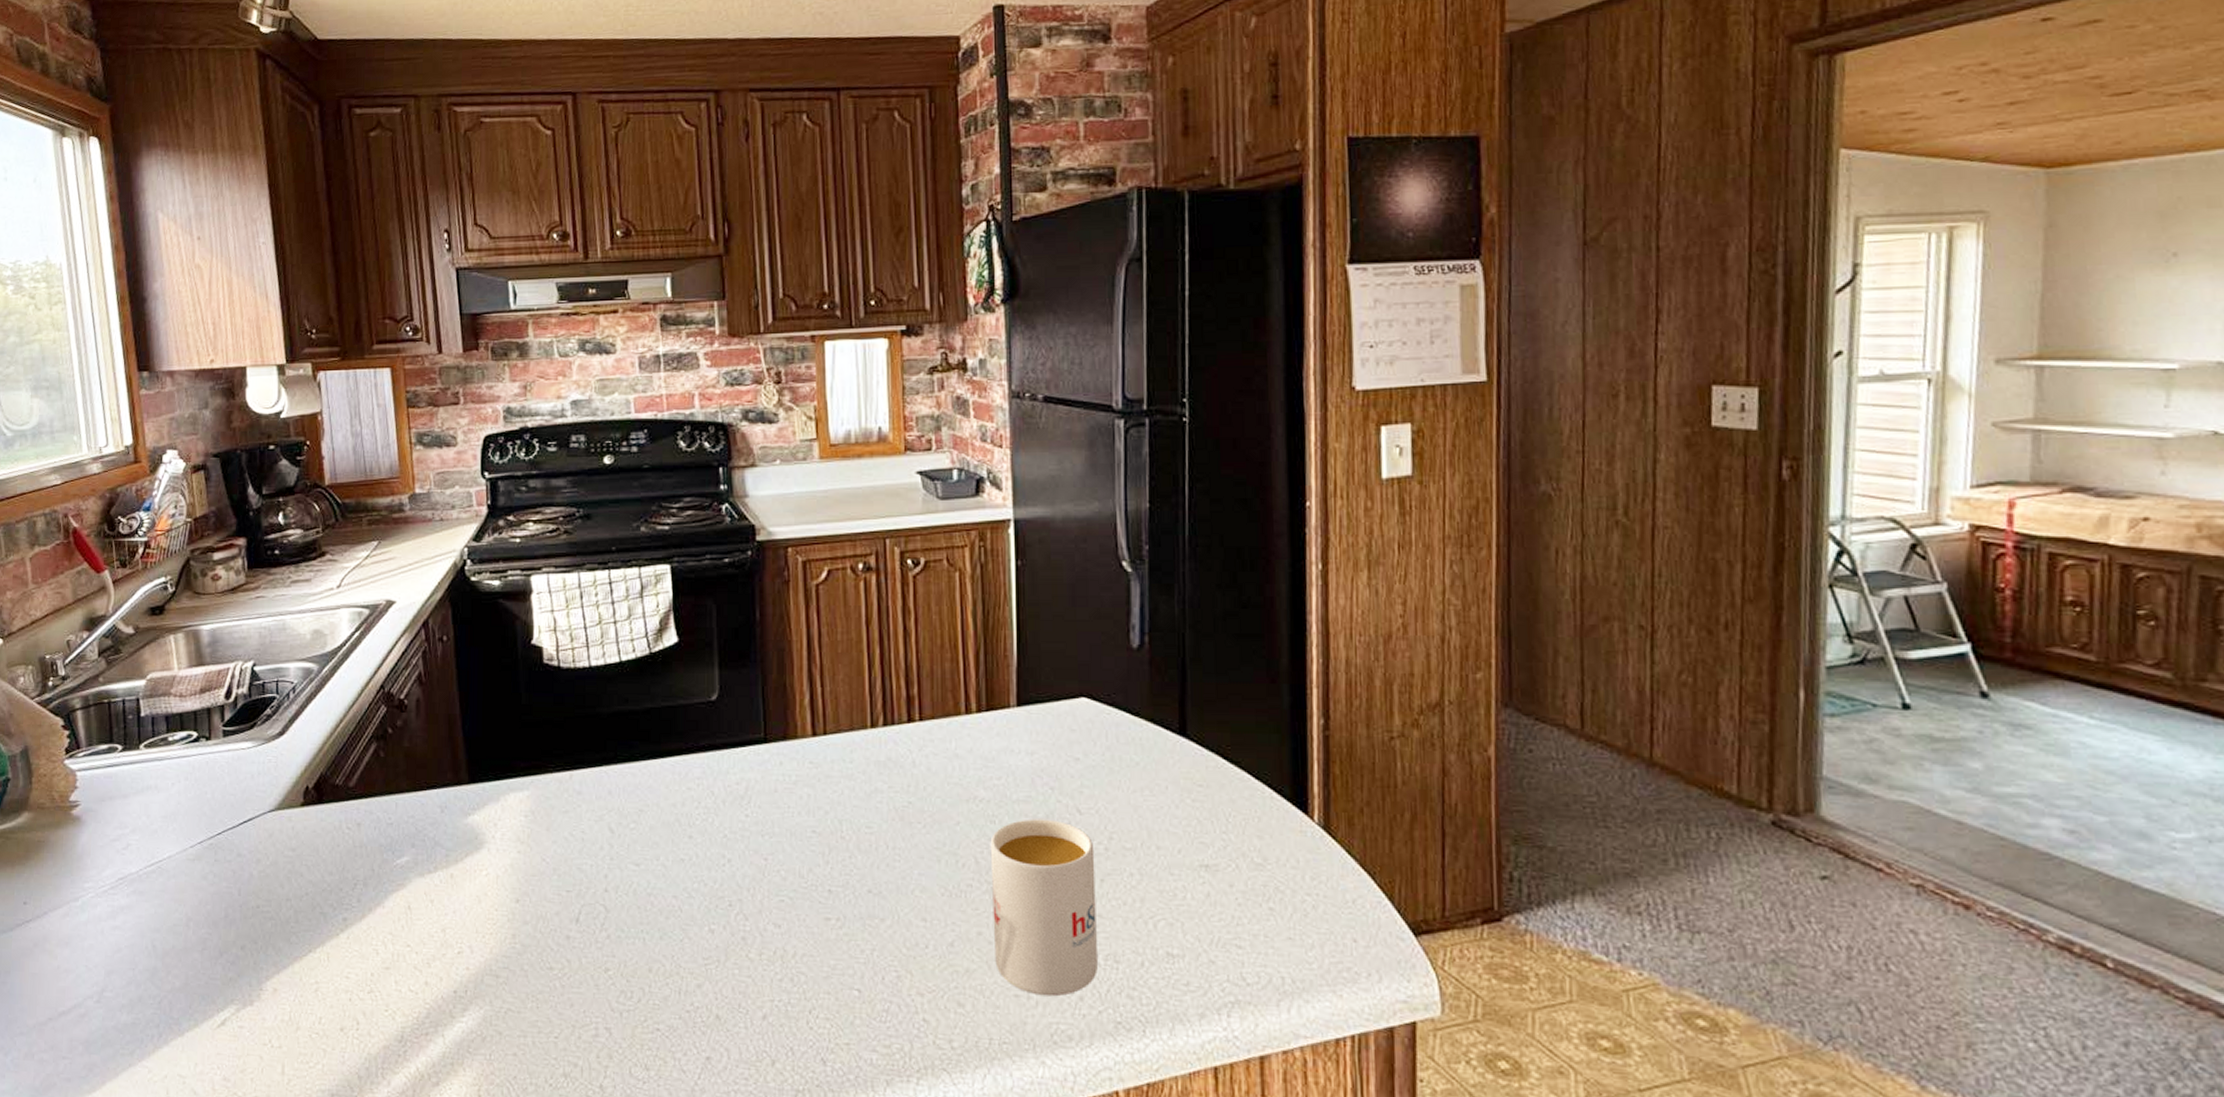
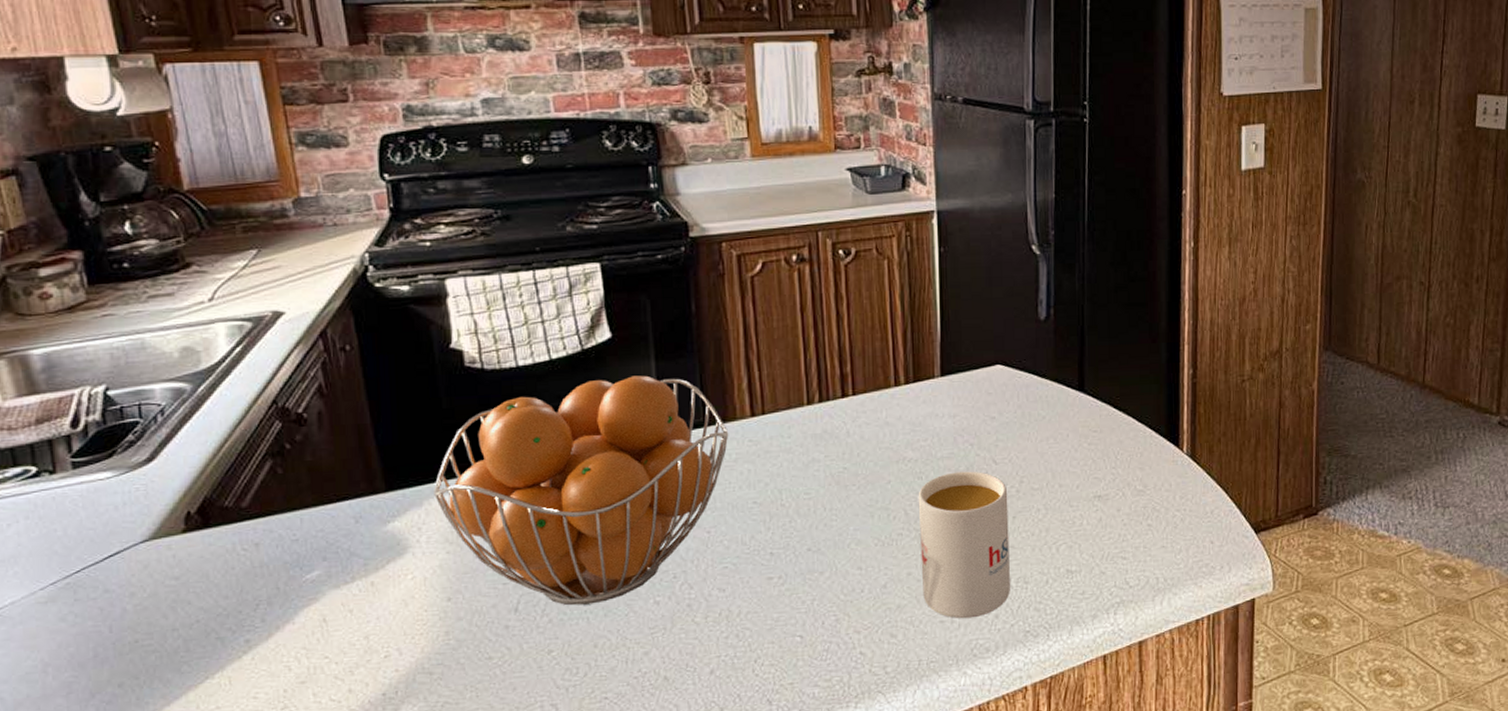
fruit basket: none [510,683,789,924] -> present [434,375,729,606]

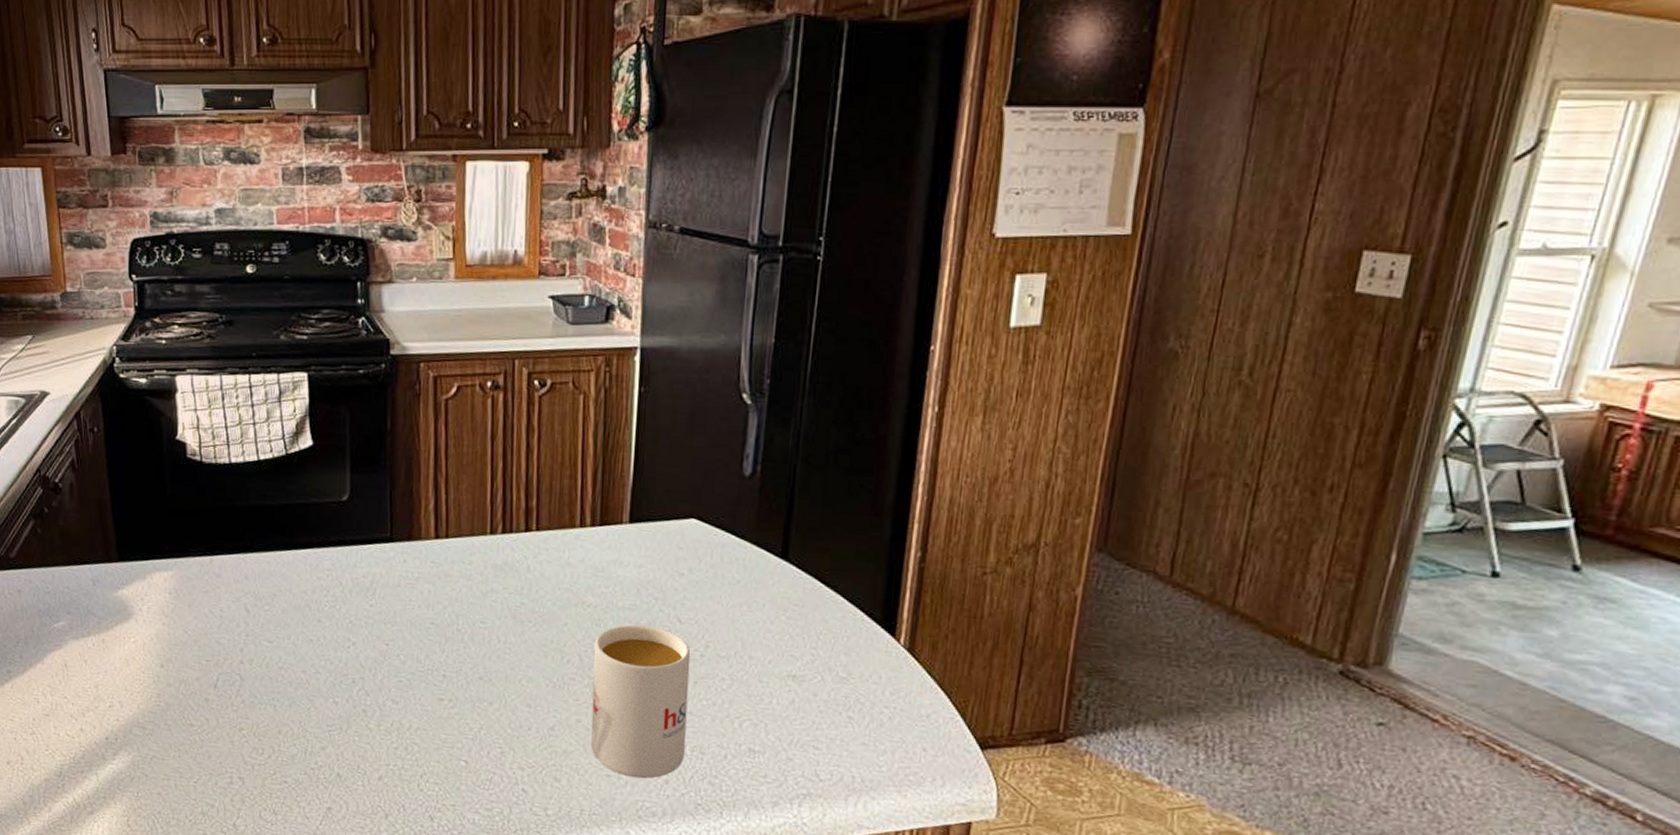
fruit basket: present [434,375,729,606] -> none [155,484,413,694]

